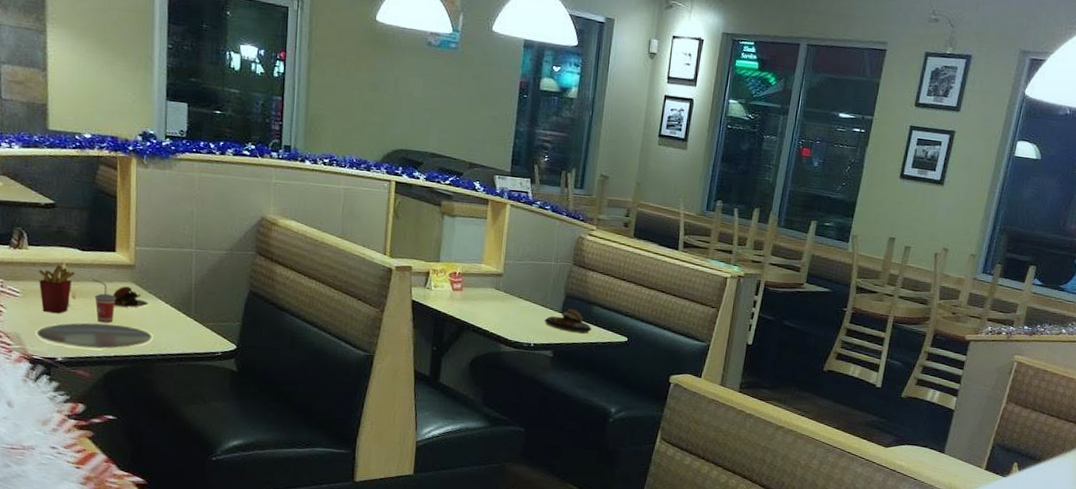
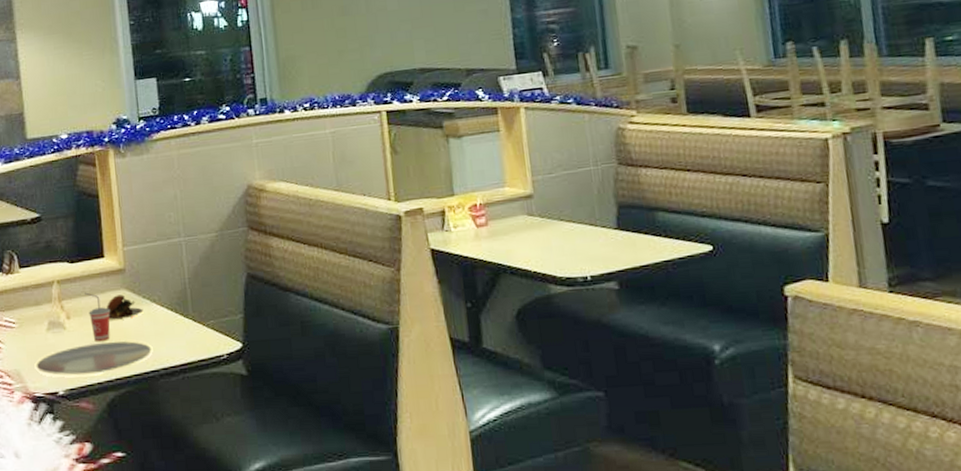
french fries: present [38,264,75,314] -> none [31,283,67,341]
burger: present [545,308,592,334] -> none [598,220,662,253]

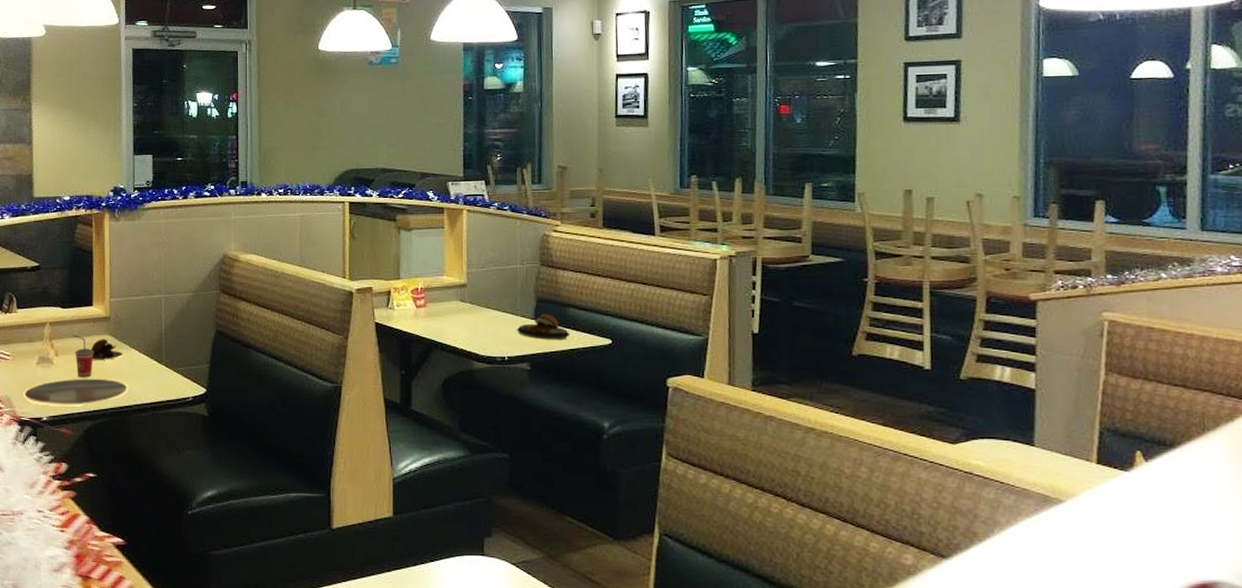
burger: none [598,220,662,253] -> present [517,313,570,340]

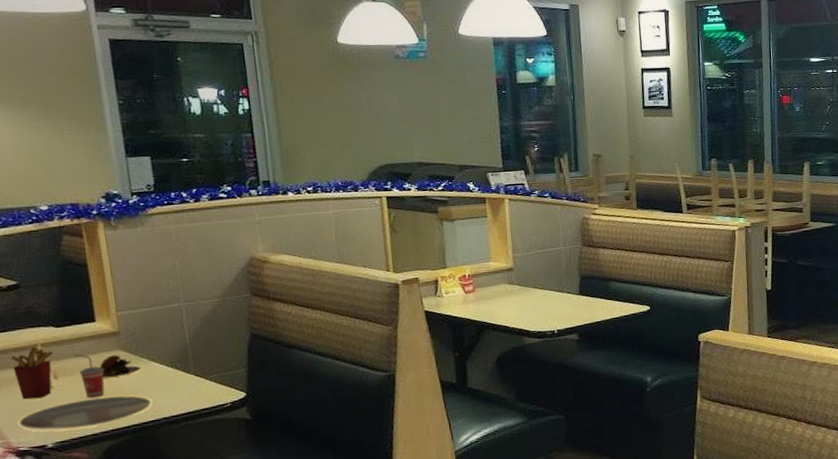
french fries: none [25,324,58,373] -> present [10,346,54,400]
burger: present [517,313,570,340] -> none [564,288,613,312]

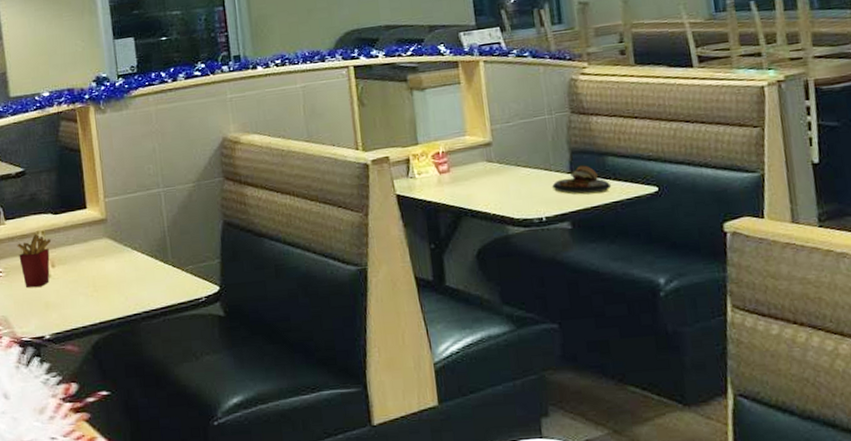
plate: present [19,396,151,430] -> none [23,287,134,321]
beverage cup: present [74,353,105,399] -> none [68,241,94,289]
burger: present [100,355,141,378] -> none [90,243,125,268]
burger: none [564,288,613,312] -> present [552,165,612,195]

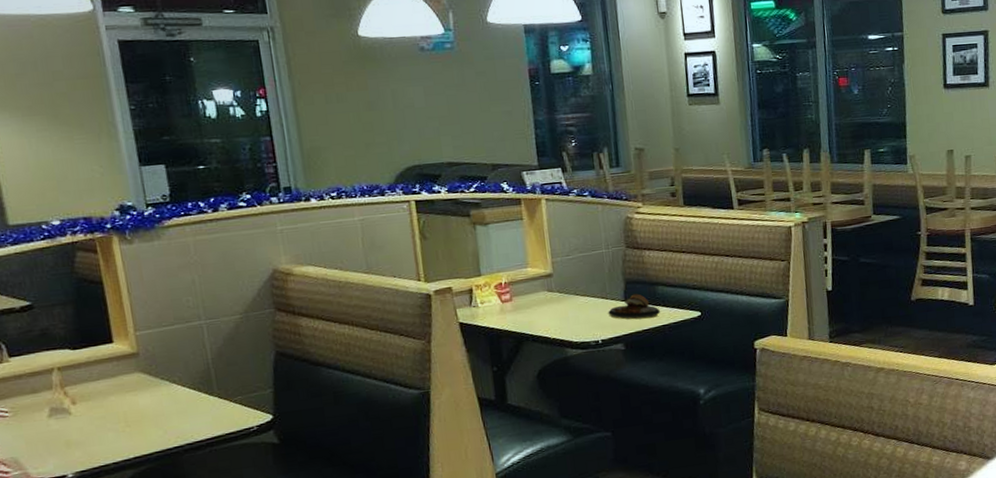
french fries: present [17,233,52,289] -> none [26,370,71,428]

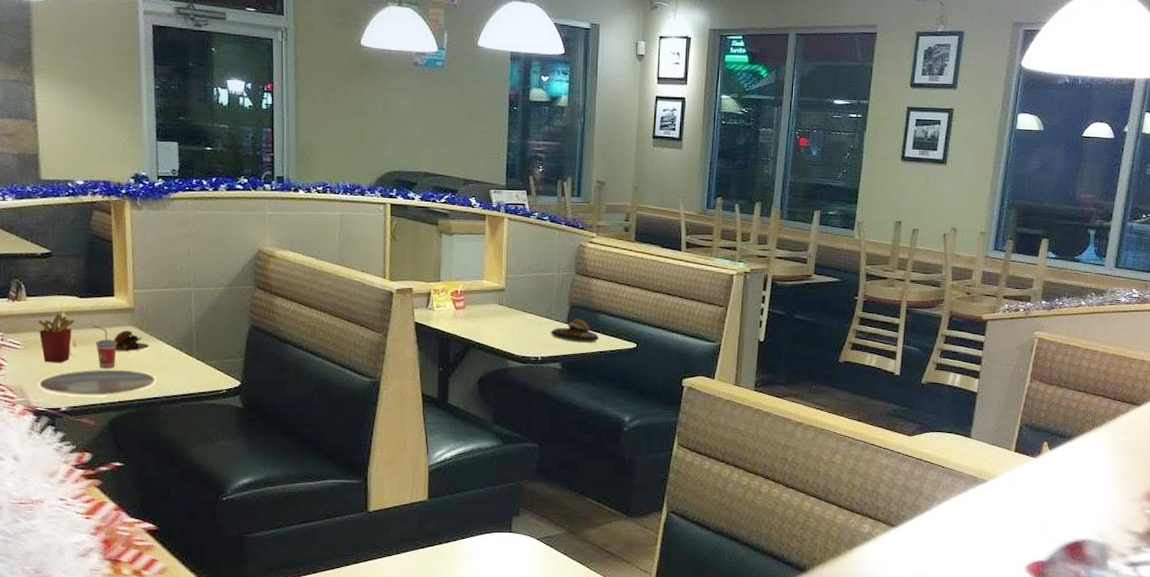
french fries: none [26,370,71,428] -> present [38,313,75,363]
plate: none [37,421,174,460] -> present [39,369,155,396]
beverage cup: none [92,377,125,425] -> present [93,325,118,369]
burger: none [119,377,163,403] -> present [114,330,150,352]

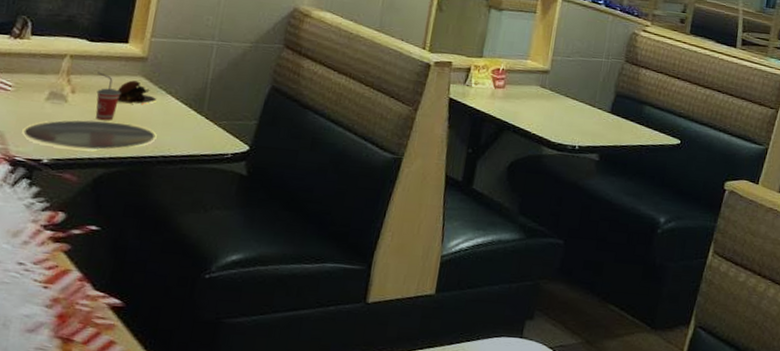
french fries: present [38,313,75,363] -> none [34,56,79,111]
burger: present [551,318,600,343] -> none [592,108,643,136]

